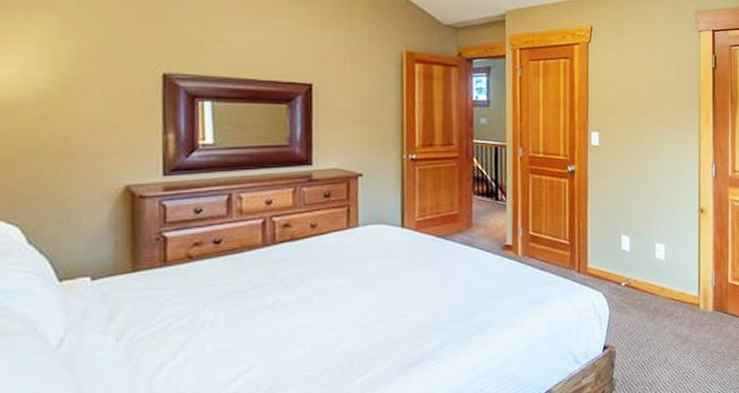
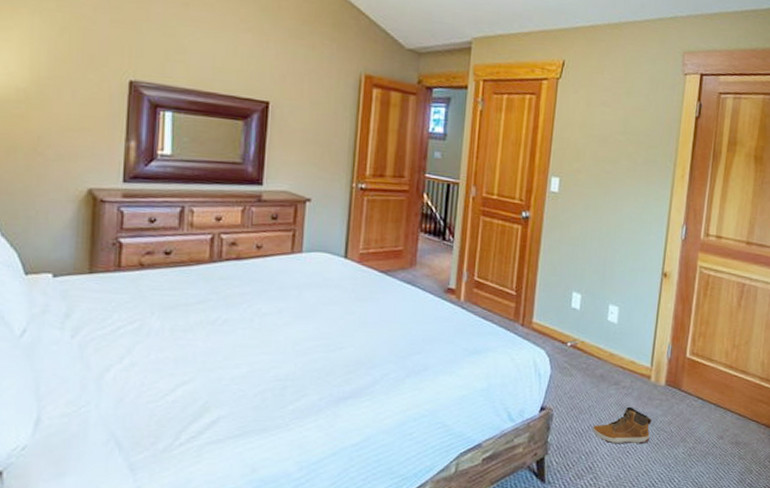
boot: none [653,334,705,371] -> present [592,406,651,444]

